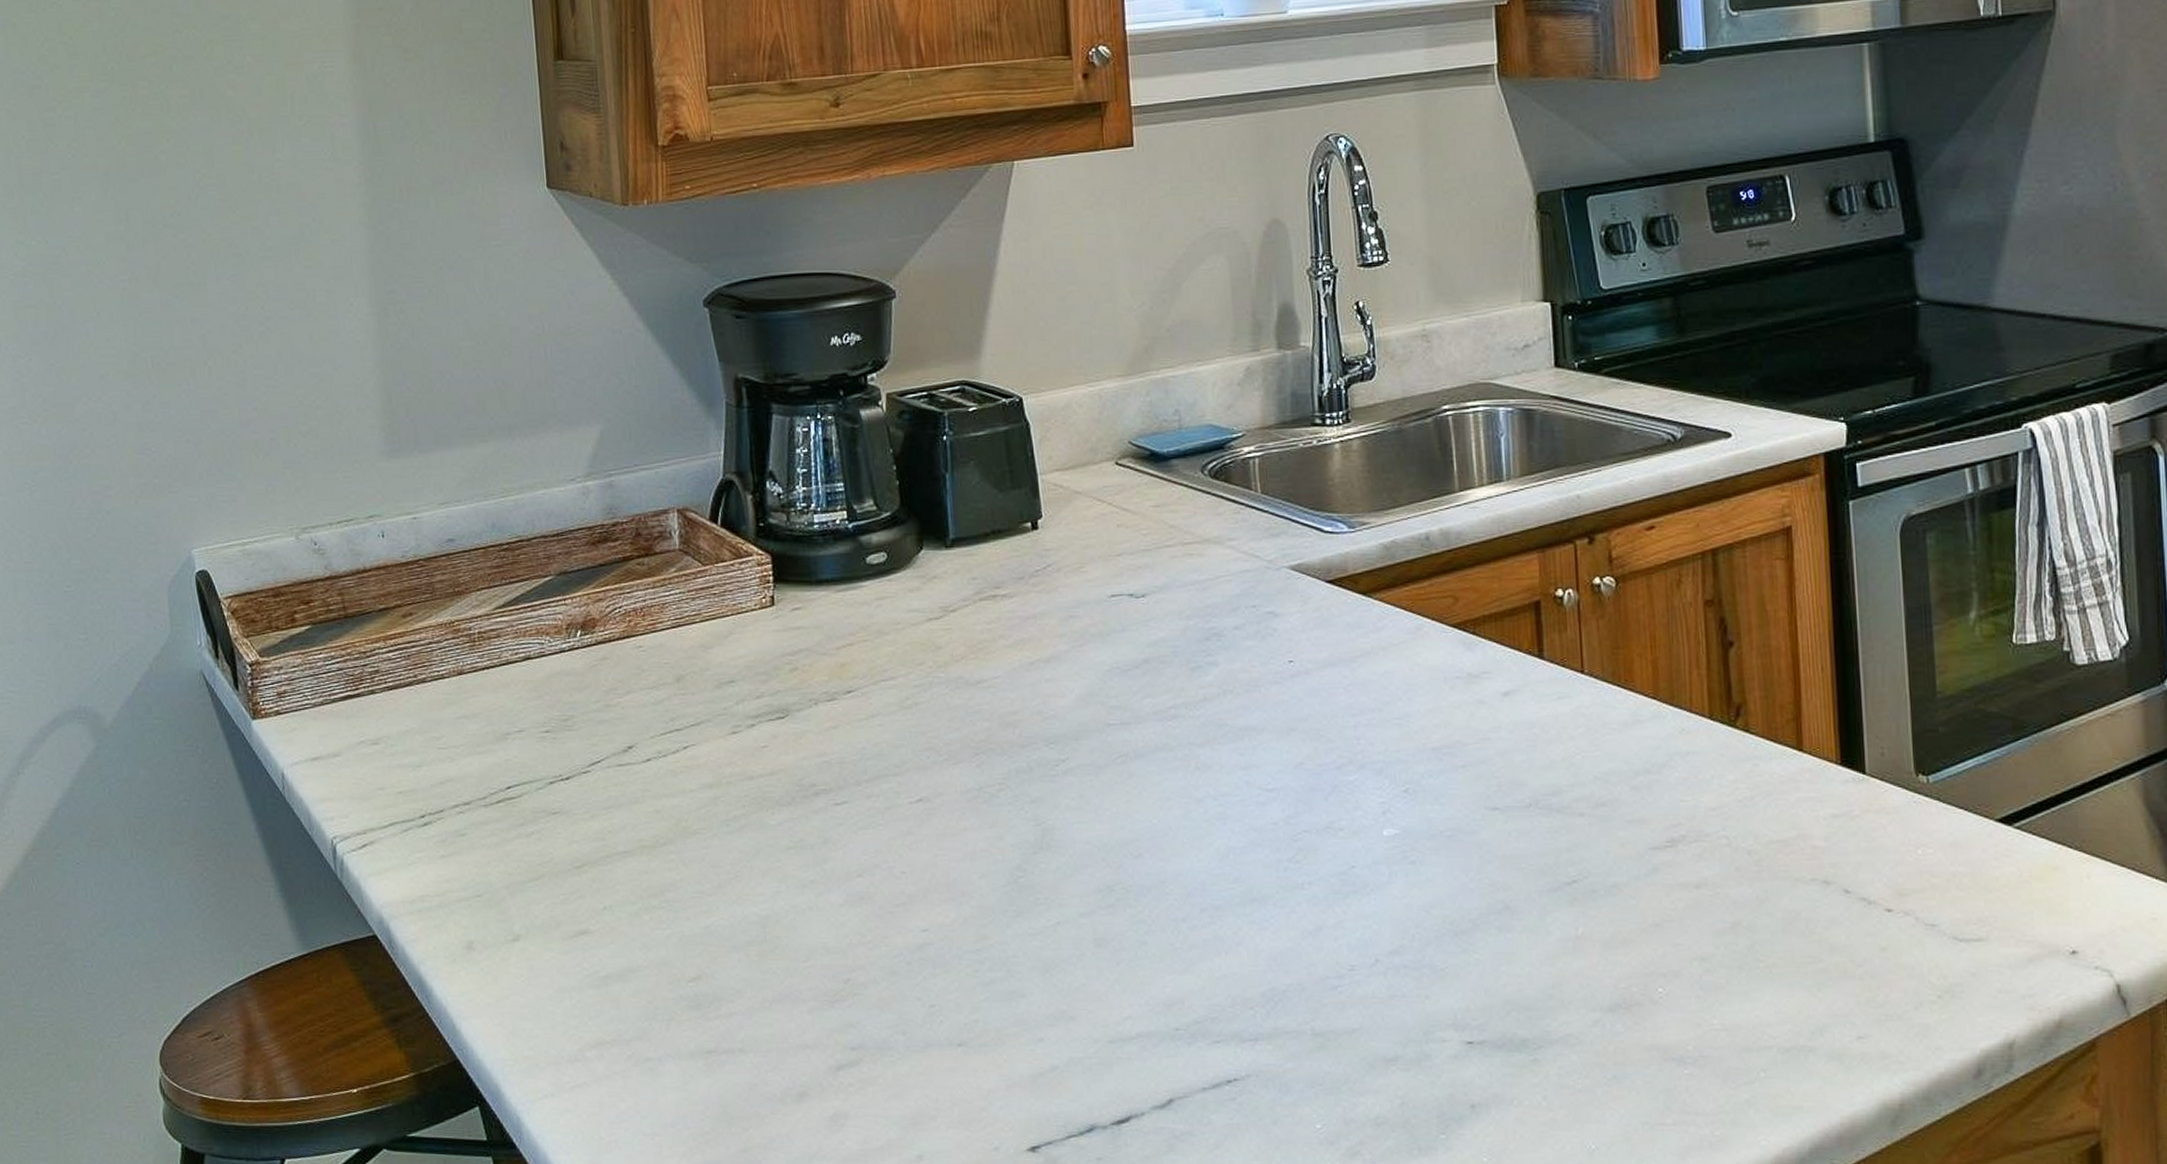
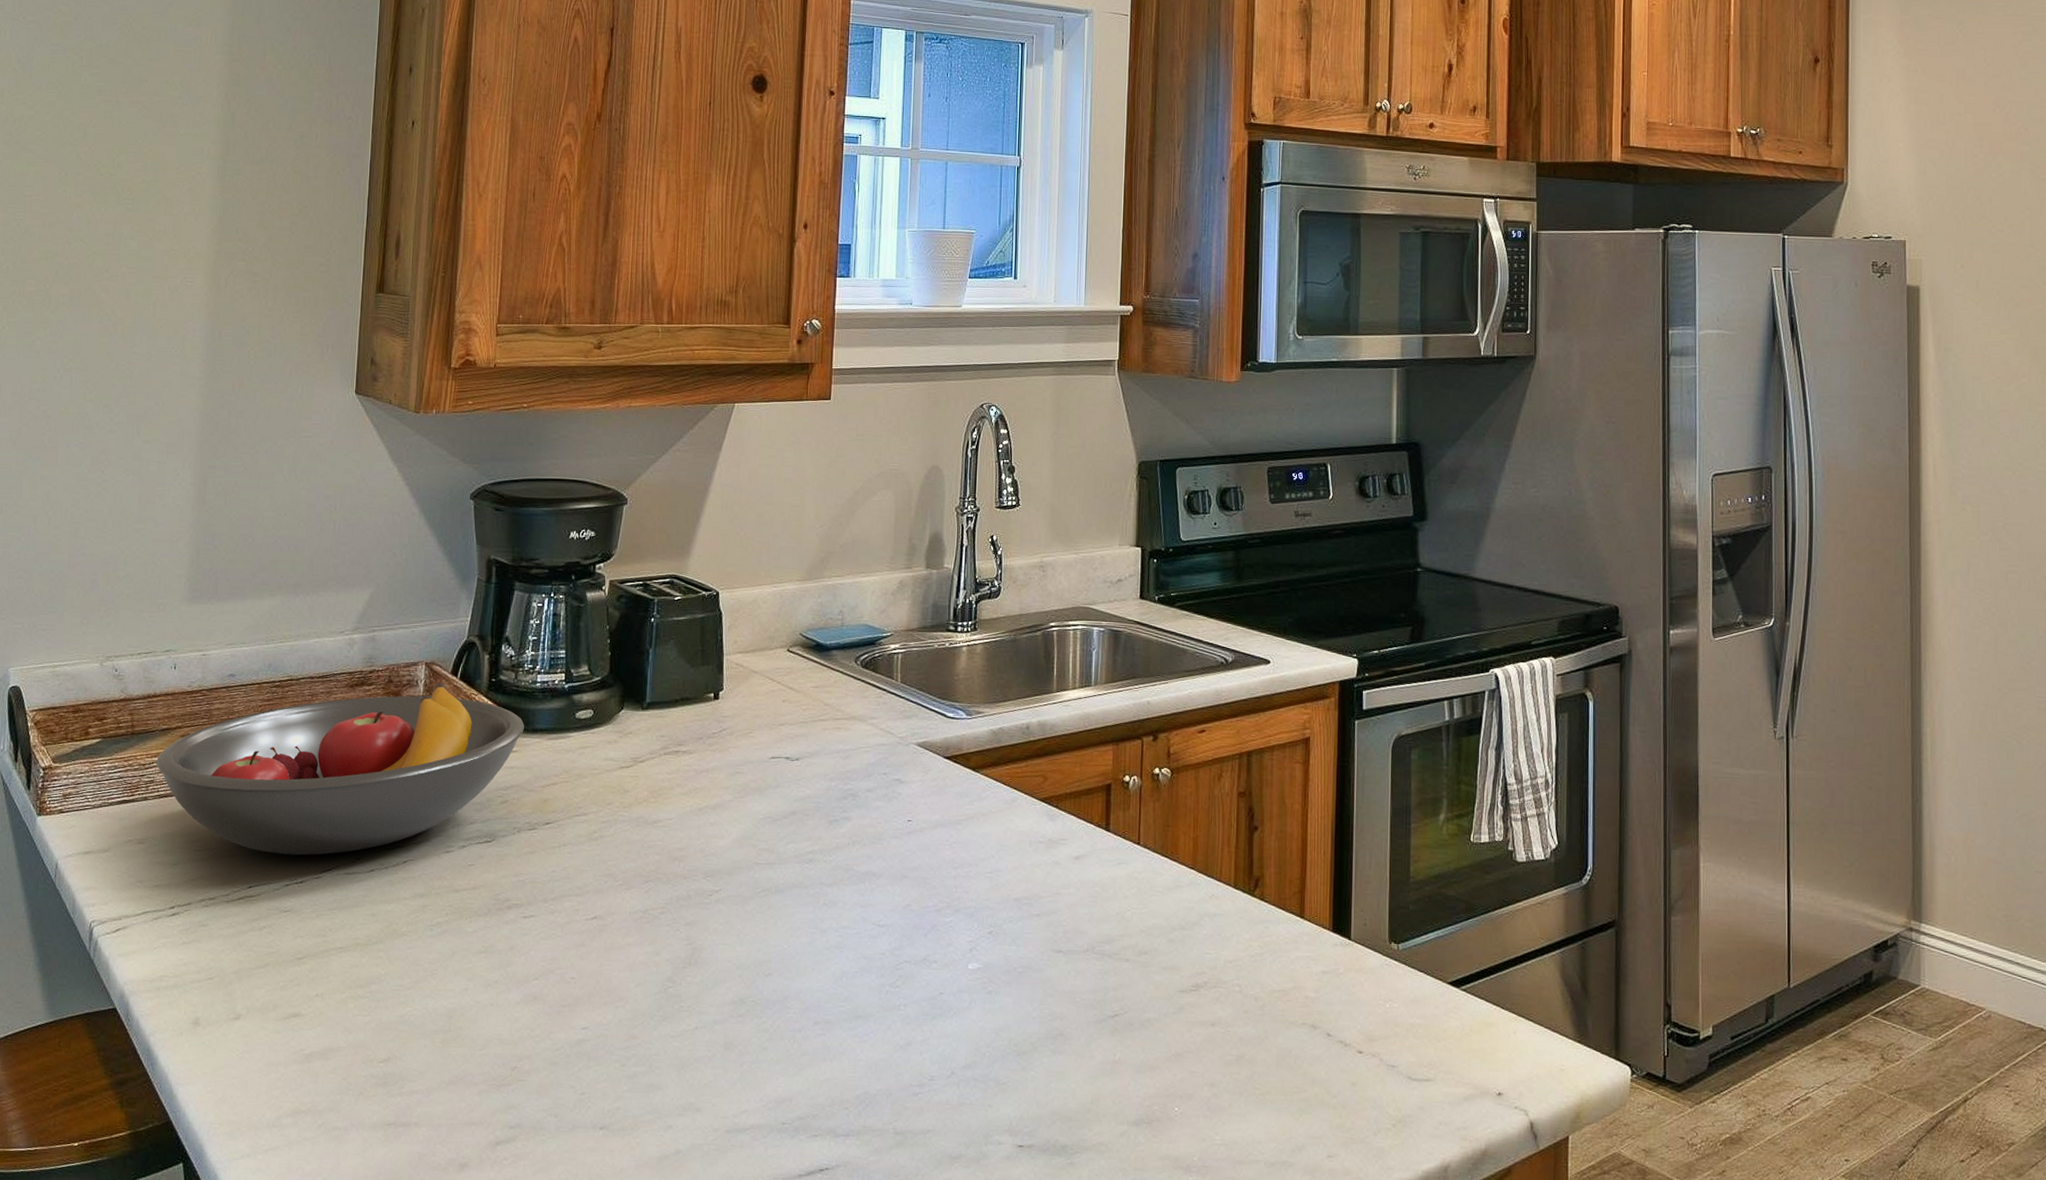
fruit bowl: none [378,532,806,747] -> present [156,683,524,856]

